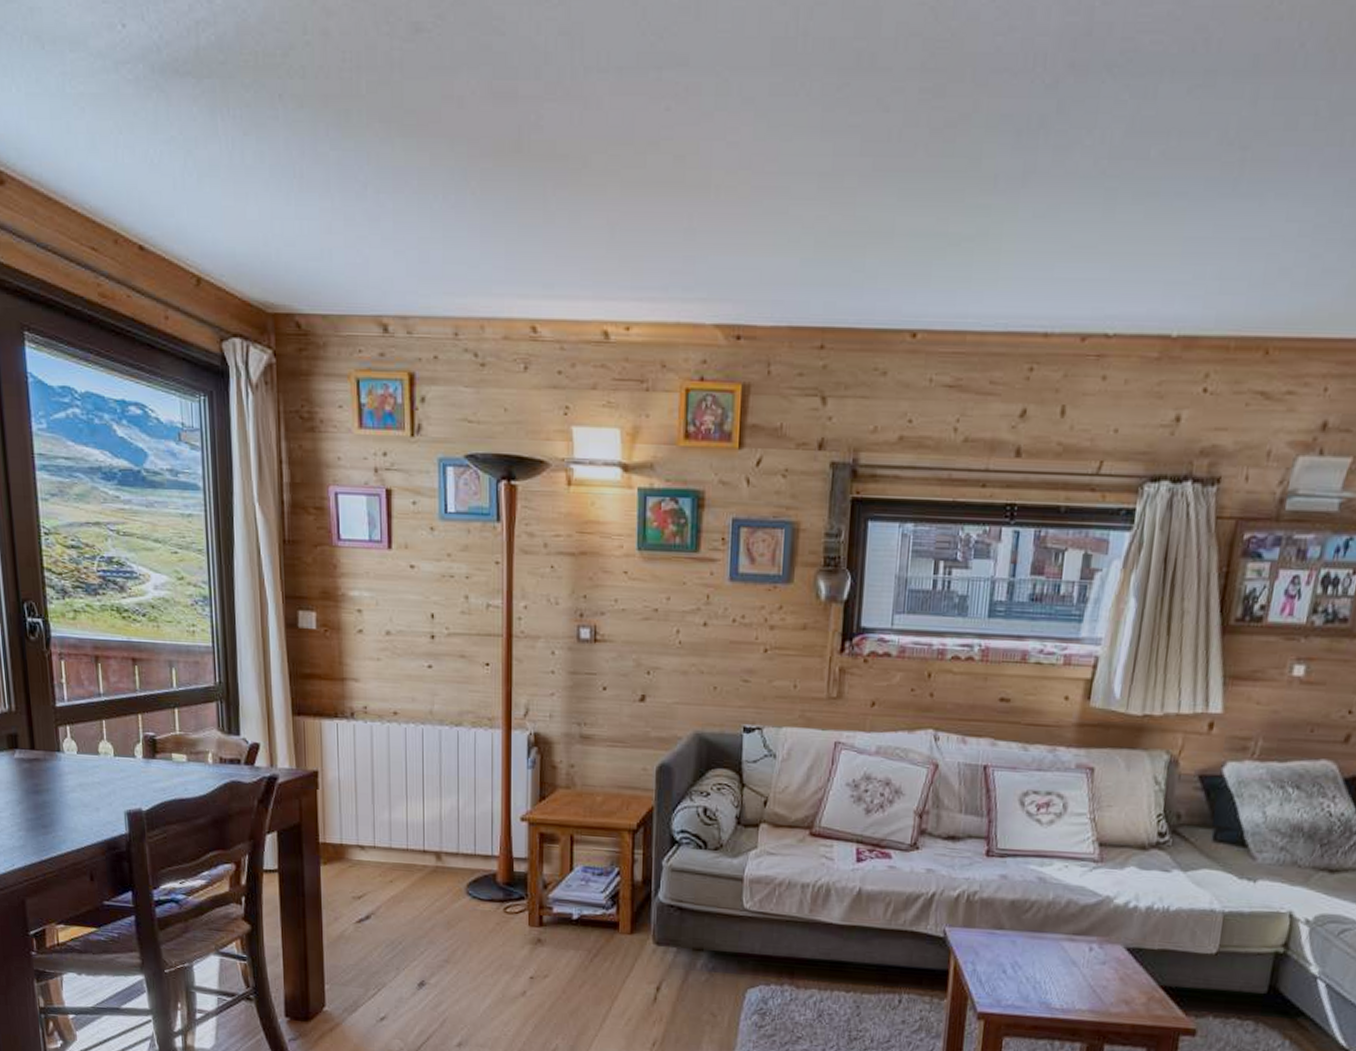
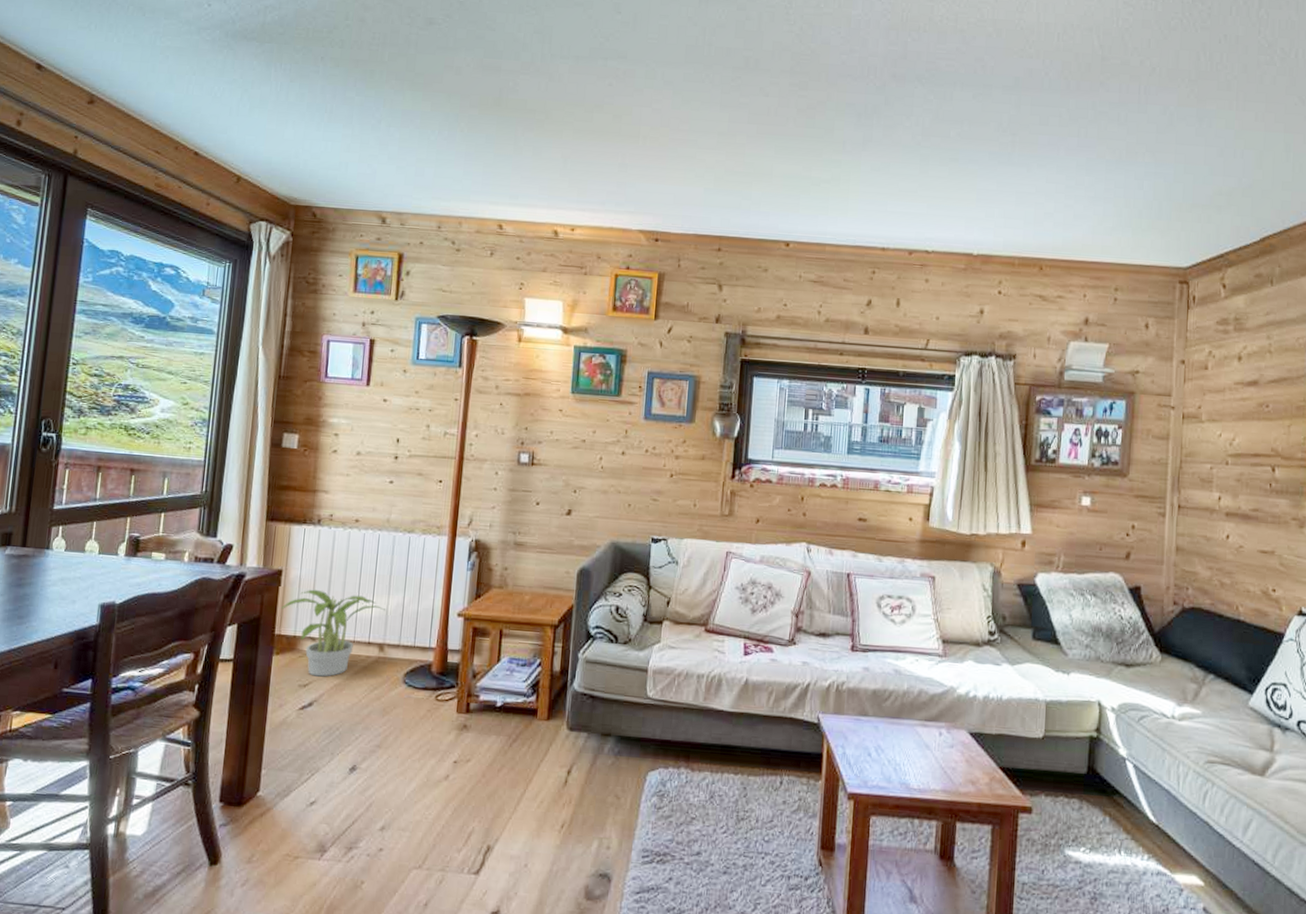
potted plant: none [321,792,440,888] -> present [280,589,386,677]

